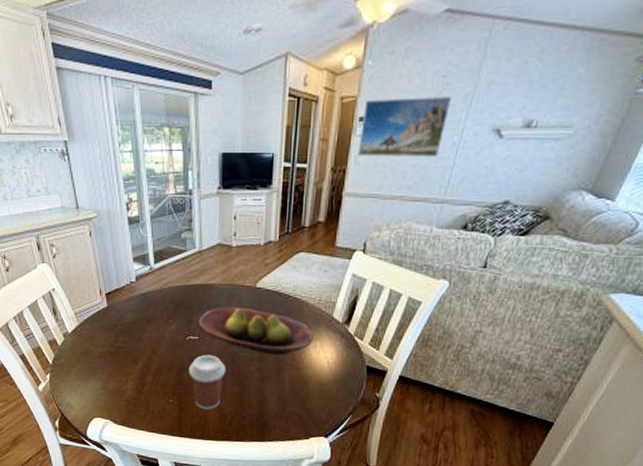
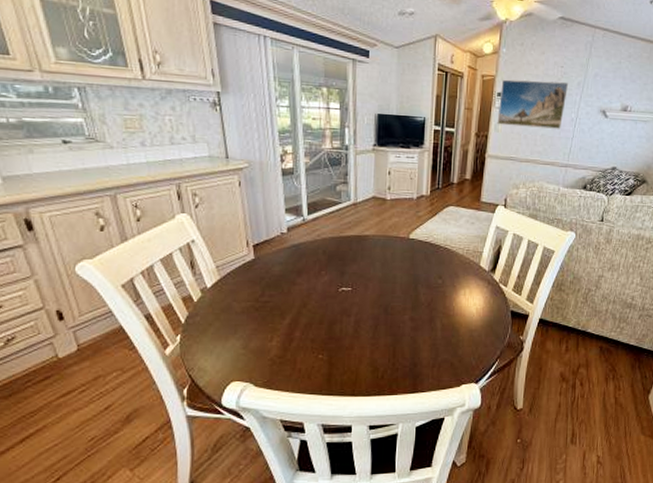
coffee cup: present [188,354,226,410] -> none [340,306,379,364]
fruit bowl: present [198,306,314,355] -> none [352,257,463,303]

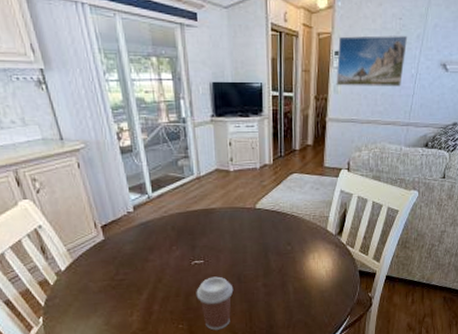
coffee cup: none [340,306,379,364] -> present [196,276,234,330]

